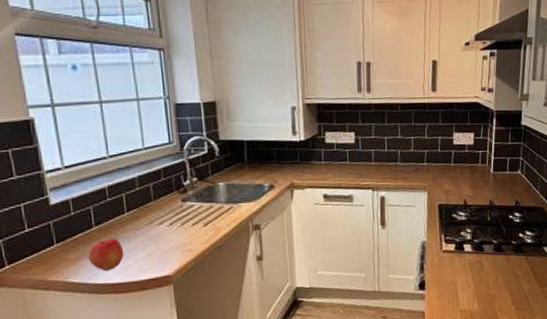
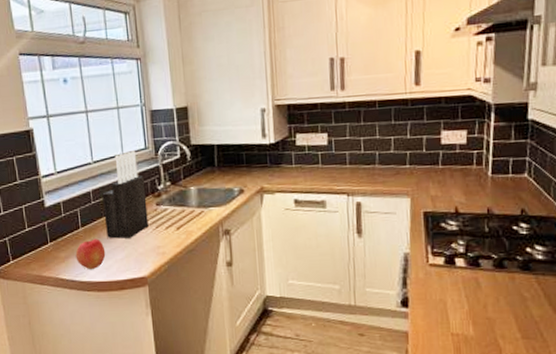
knife block: none [120,145,173,237] -> present [102,151,149,239]

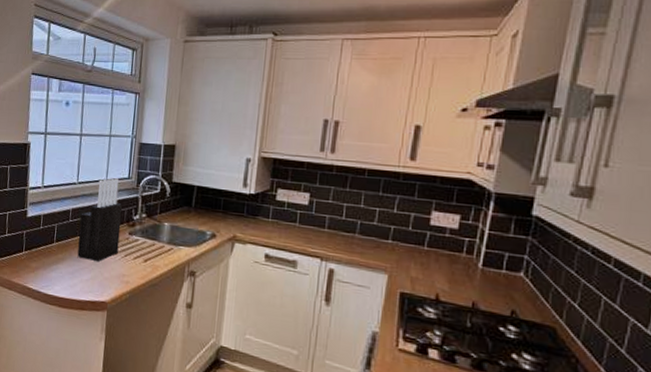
apple: present [75,238,106,270] -> none [45,255,74,285]

